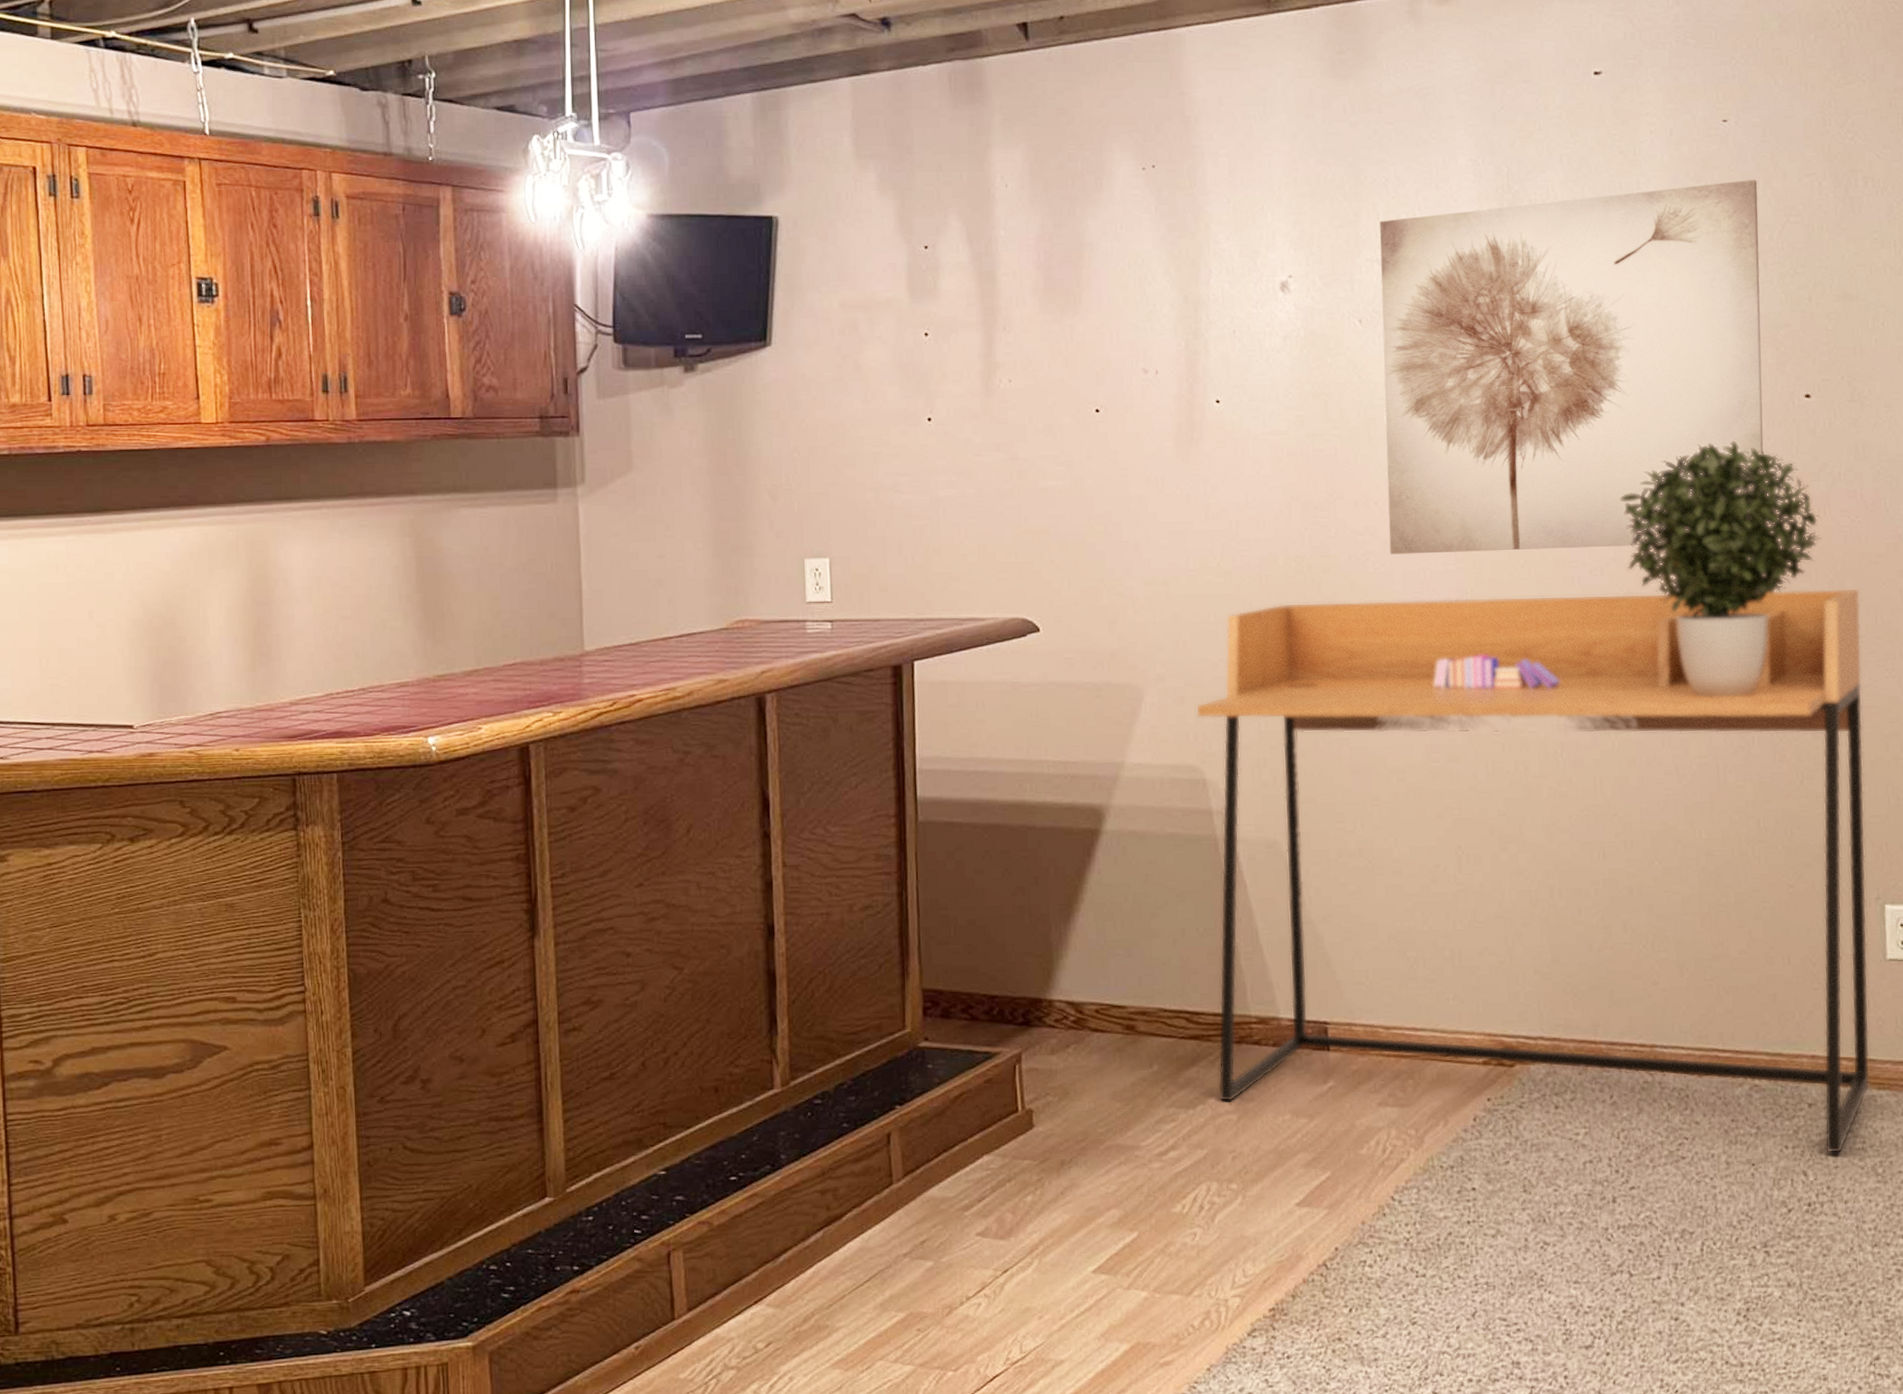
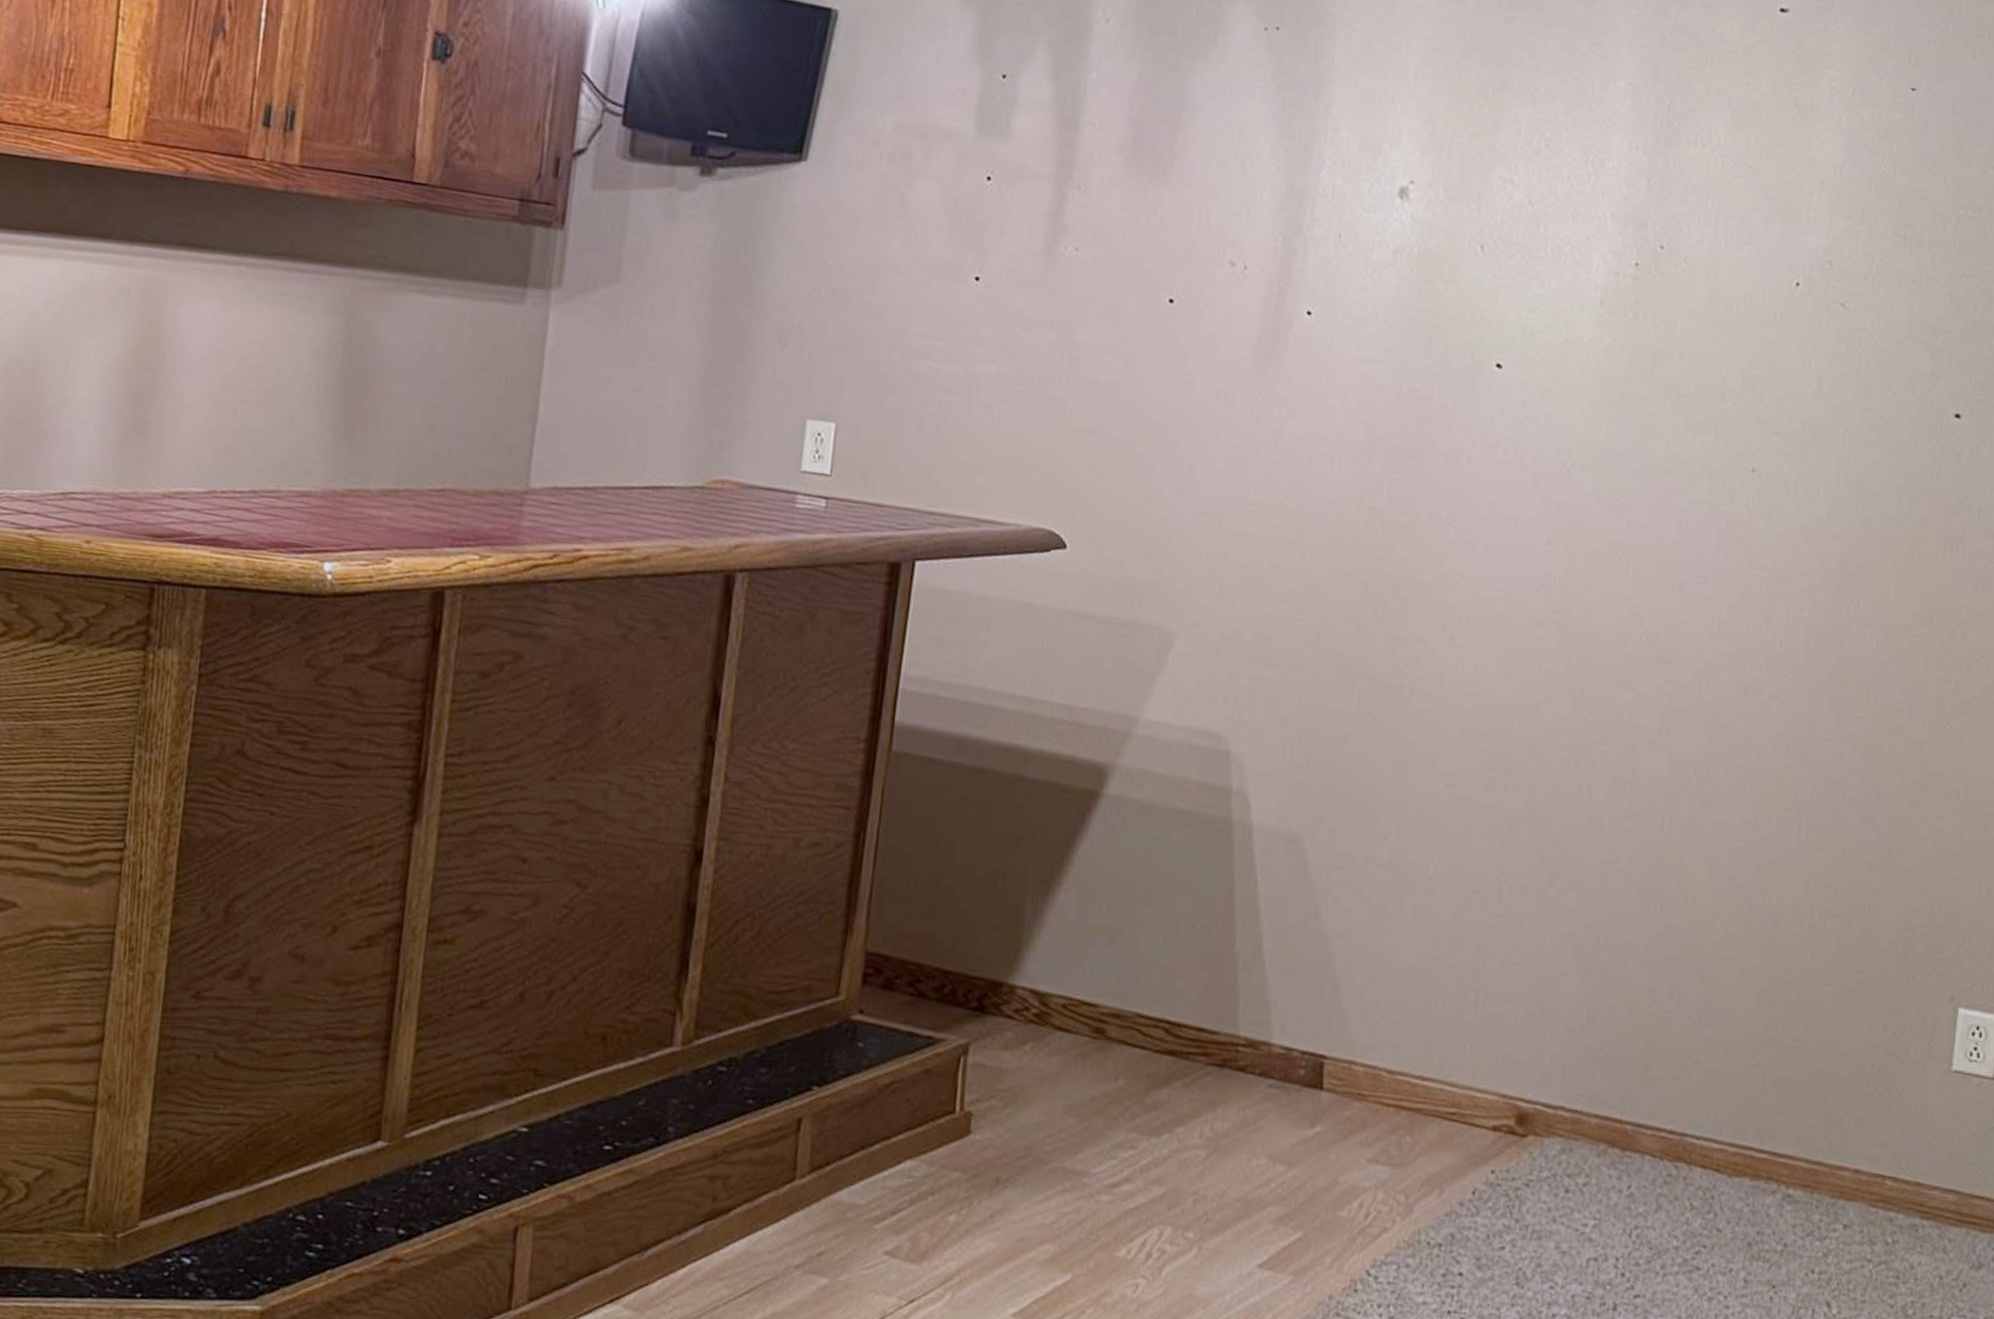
desk: present [1195,588,1871,1154] -> none [1188,559,1983,1287]
wall art: present [1380,179,1764,555] -> none [1476,136,1938,558]
books: present [1433,655,1560,689] -> none [1502,652,1643,705]
potted plant: present [1619,440,1822,698] -> none [1735,451,1952,748]

